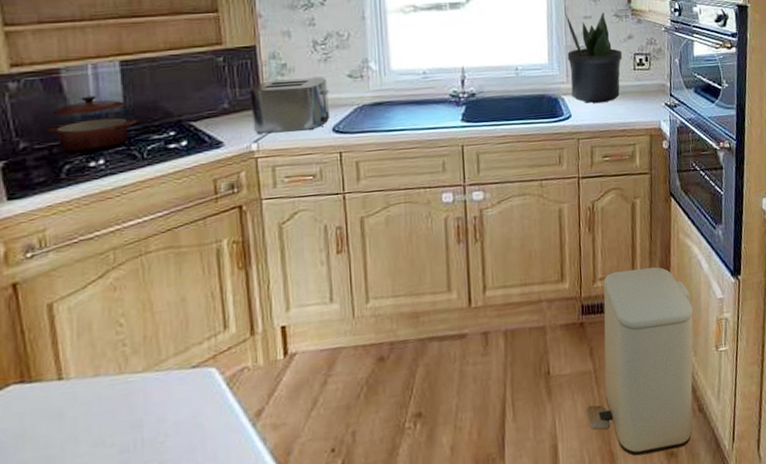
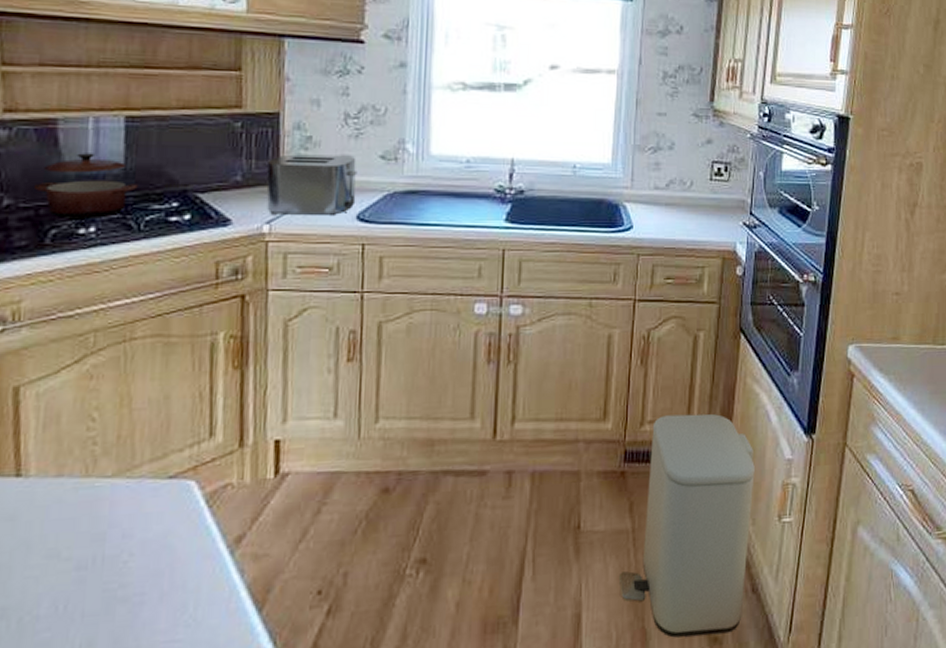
planter: present [565,12,623,103] -> none [635,107,699,214]

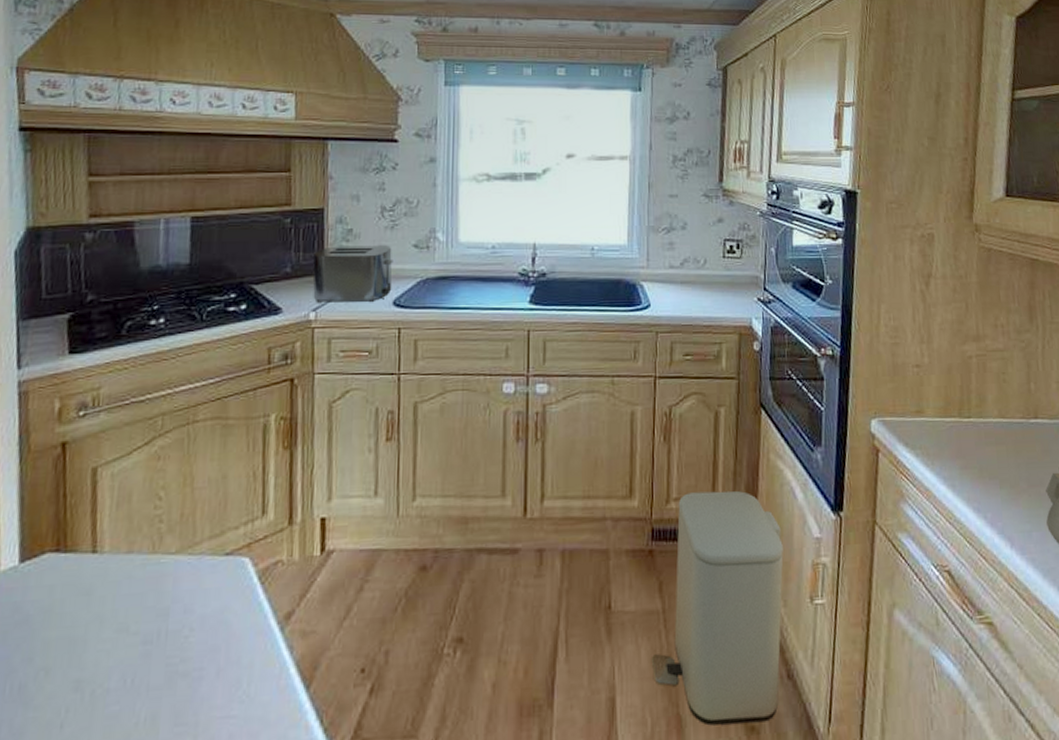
saucepan: present [33,153,138,219] -> none [112,251,202,311]

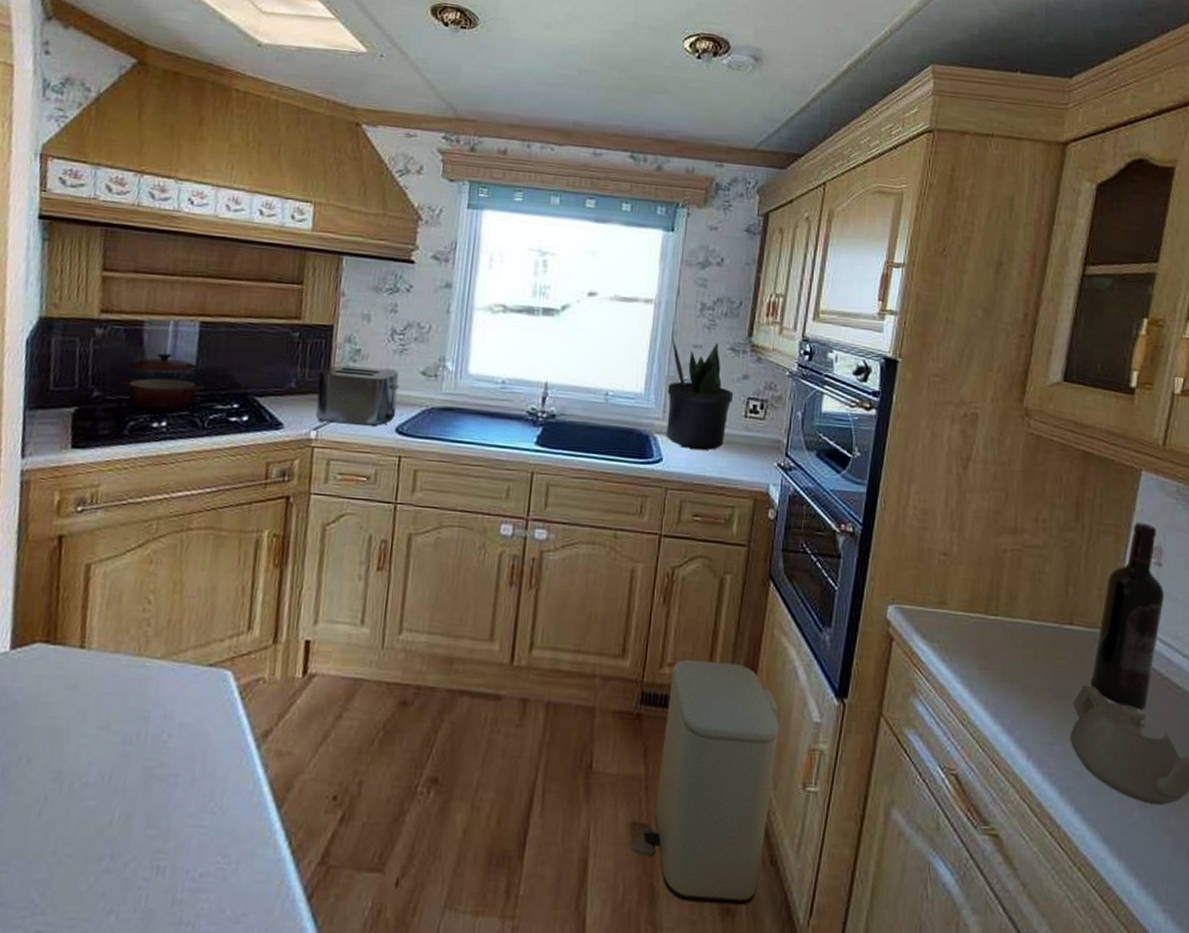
saucepan: none [112,251,202,311] -> present [119,353,206,414]
planter: none [648,190,711,292] -> present [666,338,734,450]

